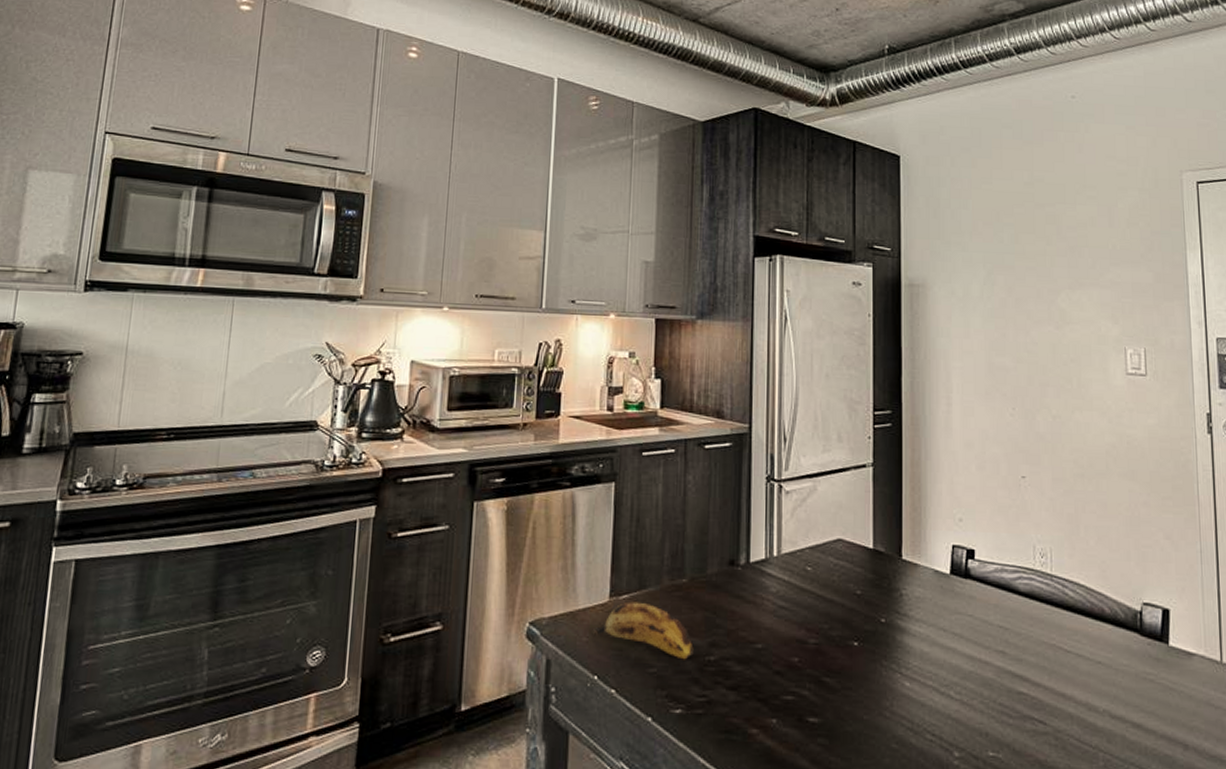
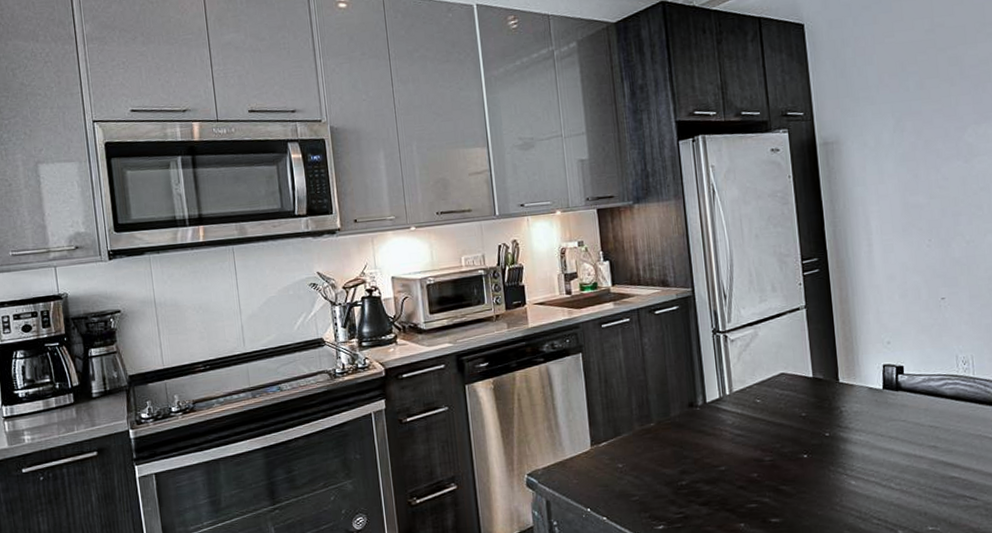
banana: present [592,601,694,660] -> none [580,446,668,487]

